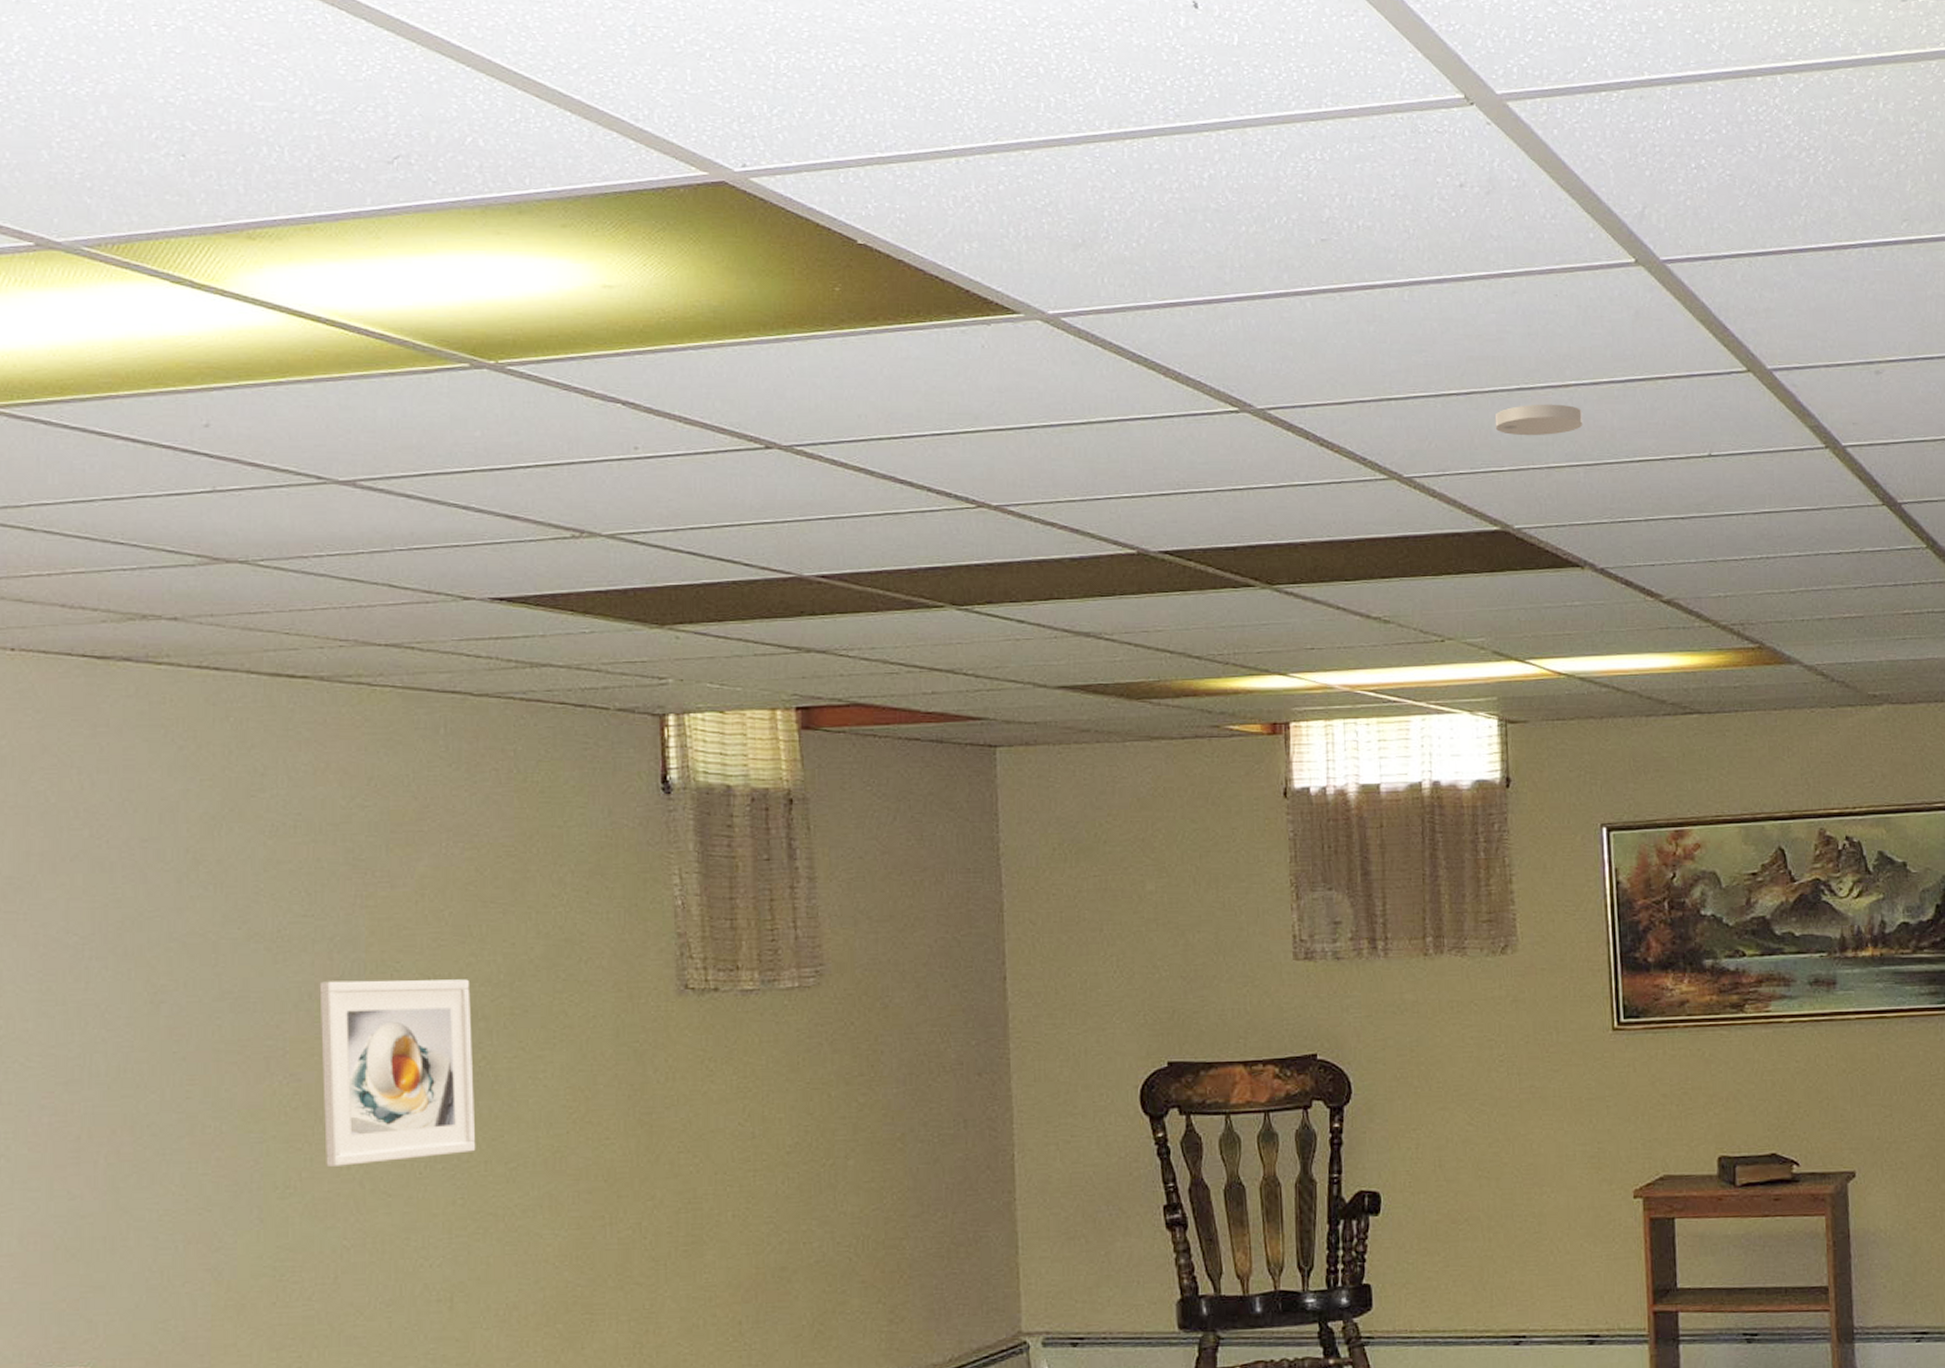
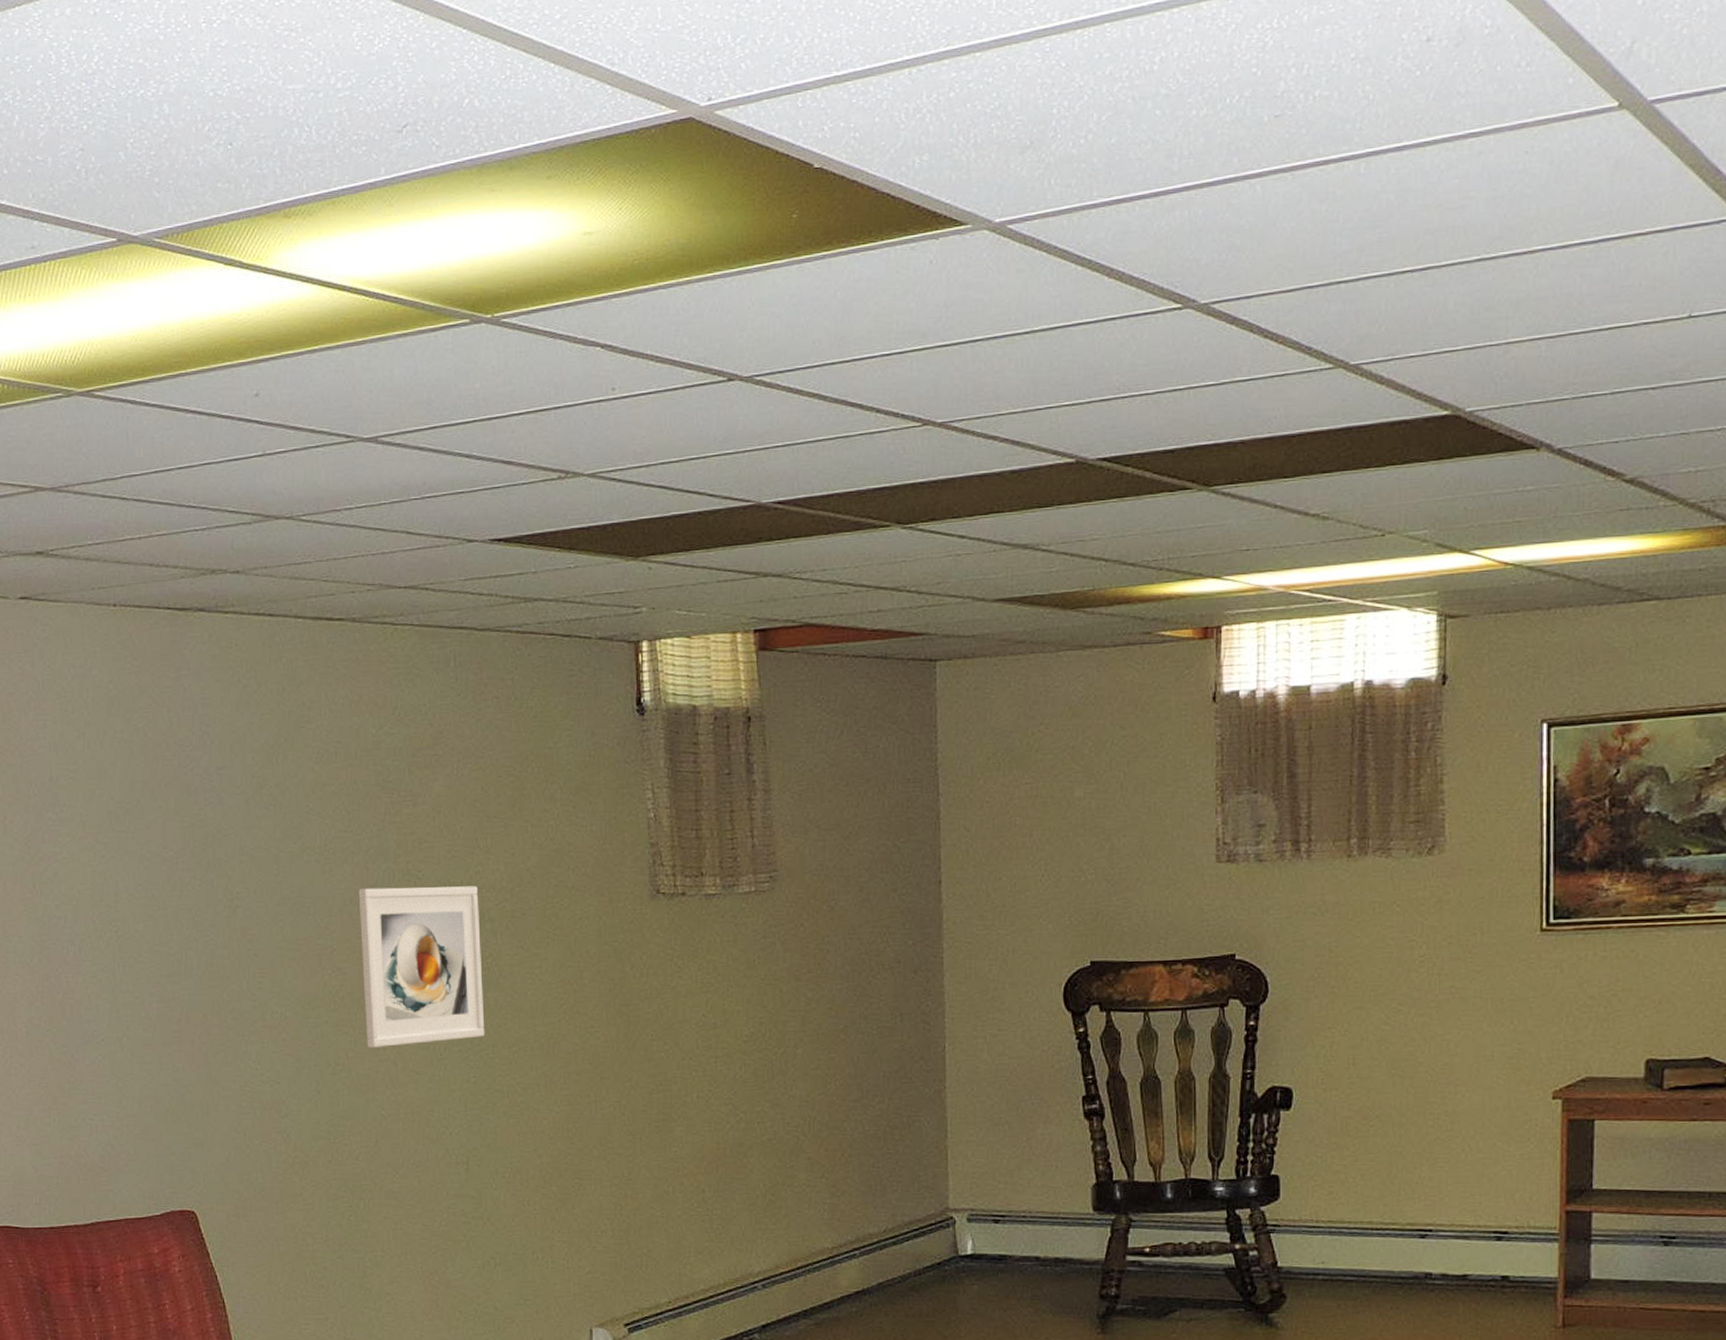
smoke detector: present [1494,404,1583,436] -> none [1451,273,1549,311]

